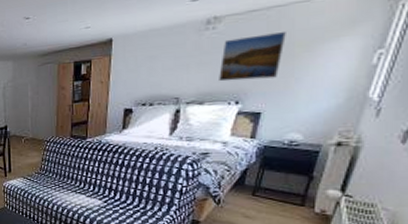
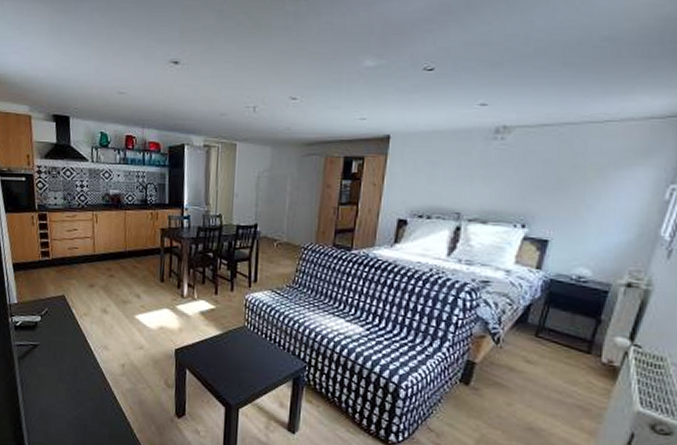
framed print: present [219,32,286,82] -> none [505,152,578,203]

